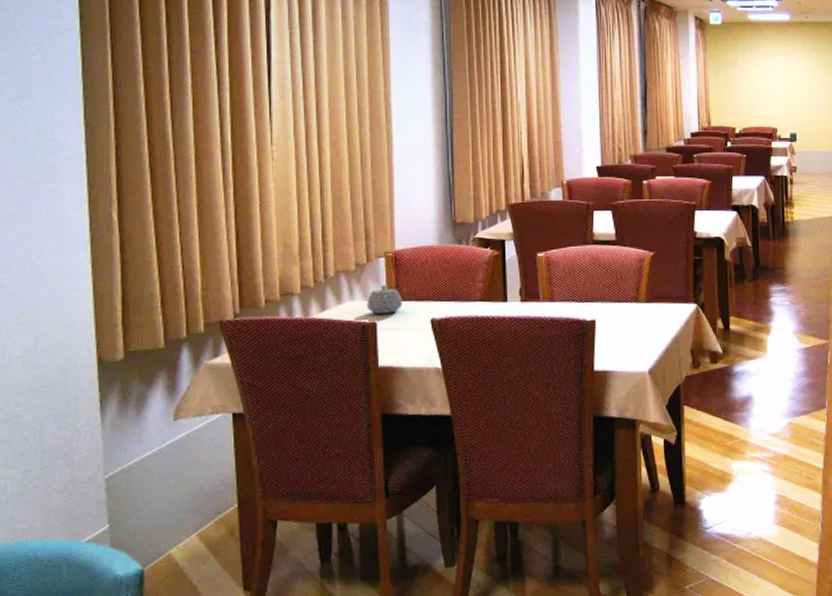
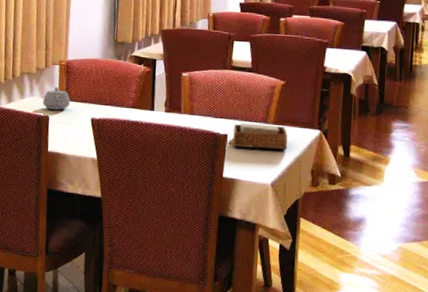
napkin holder: none [601,303,663,334] -> present [232,123,288,151]

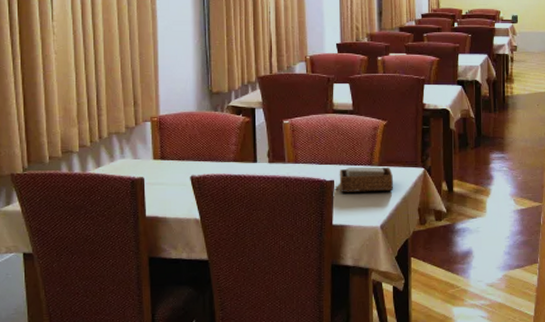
teapot: present [42,87,70,110] -> none [135,146,166,171]

